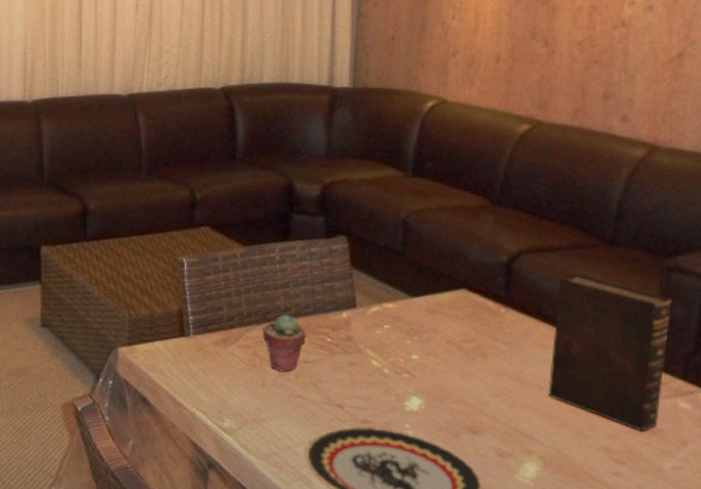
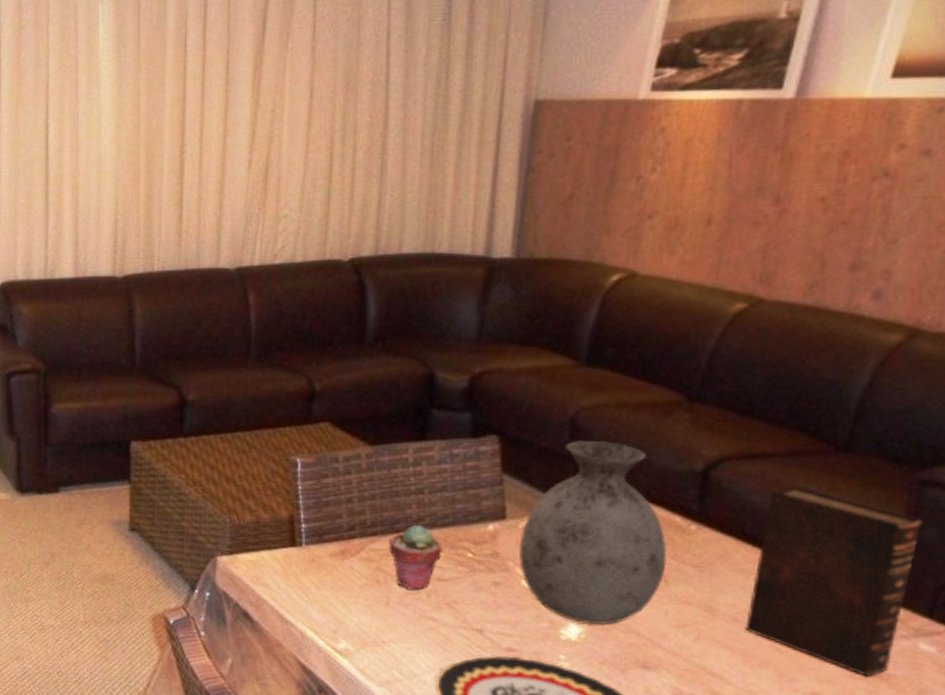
vase: none [368,238,484,397] -> present [518,439,667,626]

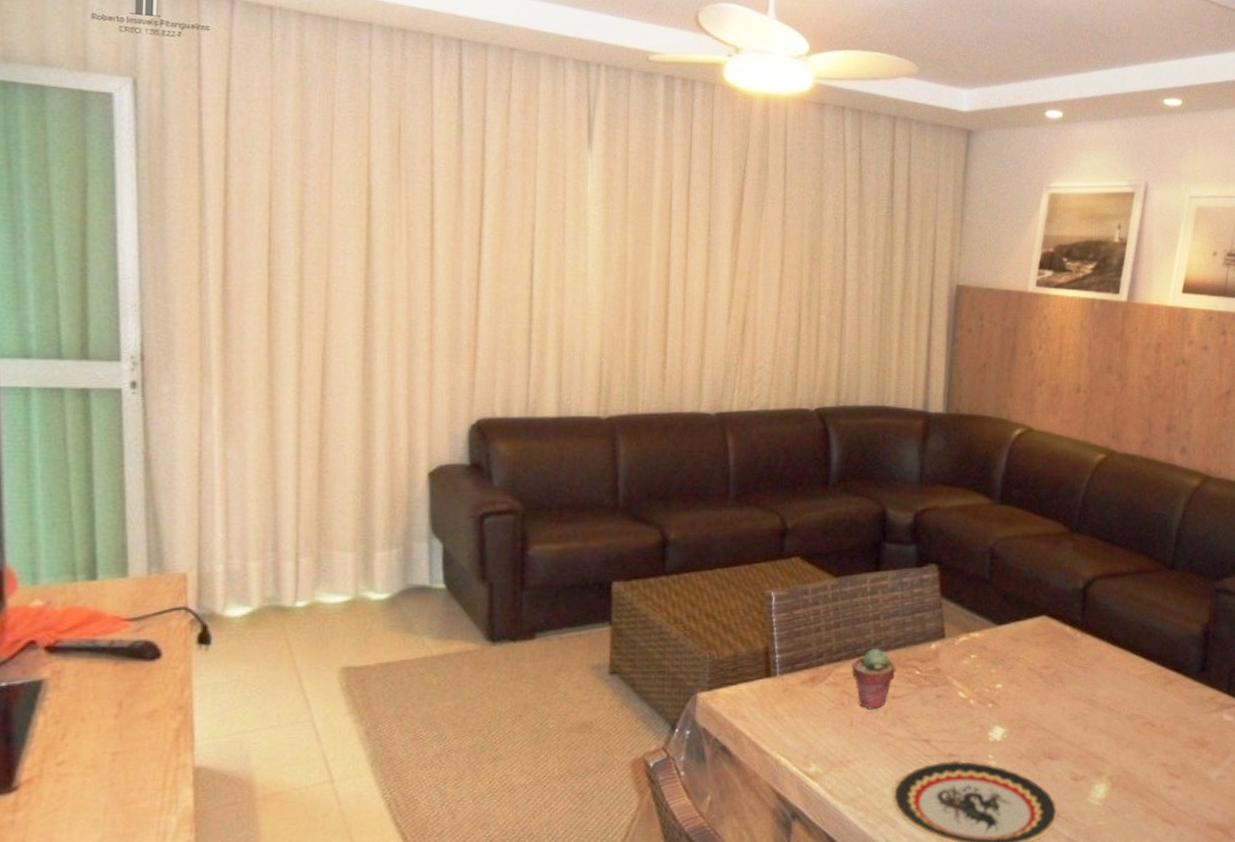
vase: present [518,439,667,626] -> none [955,566,1062,726]
bible: present [745,486,922,678] -> none [1116,597,1219,746]

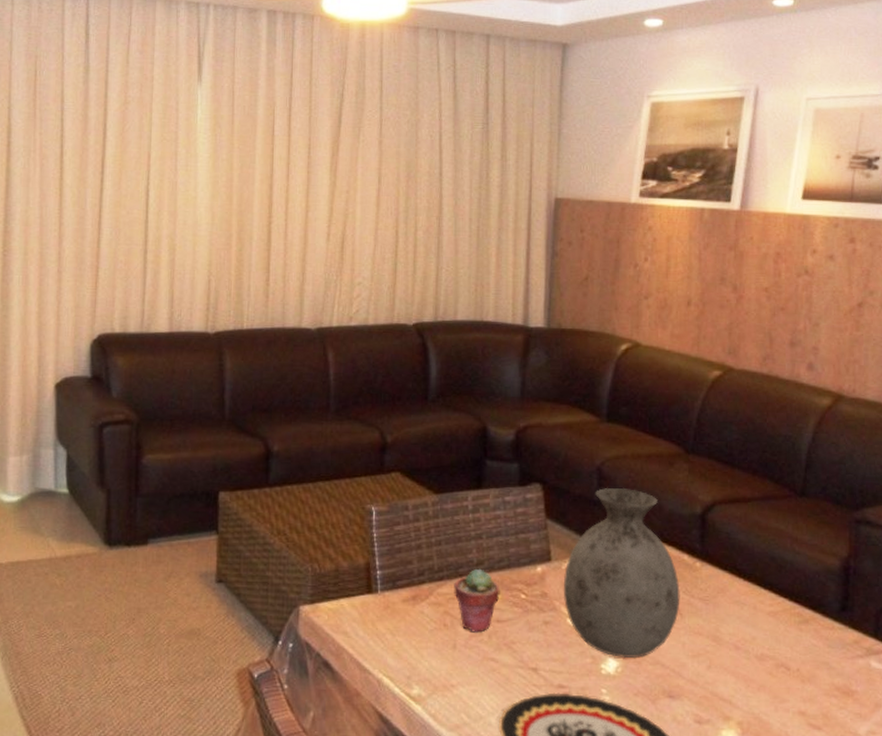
vase: none [955,566,1062,726] -> present [563,487,680,659]

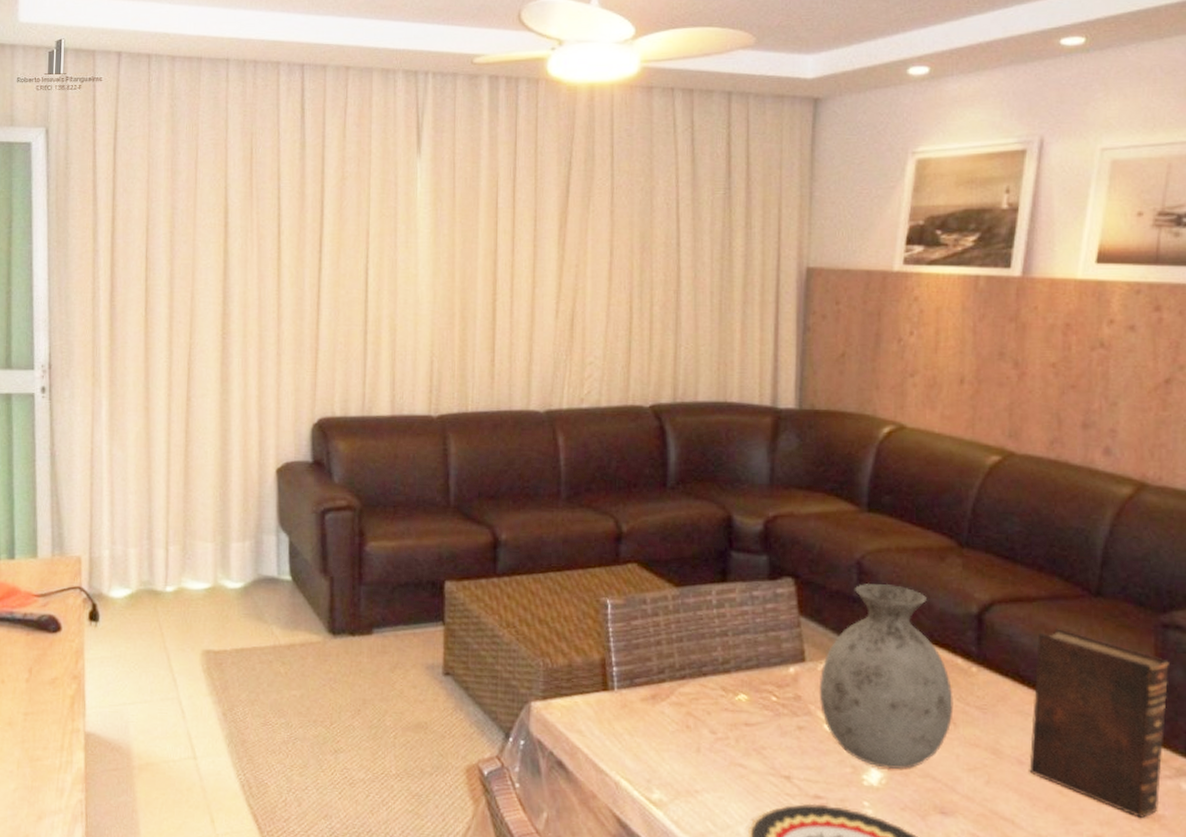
potted succulent: present [454,568,500,633] -> none [697,667,748,736]
bible: none [744,526,861,695] -> present [1029,628,1169,819]

